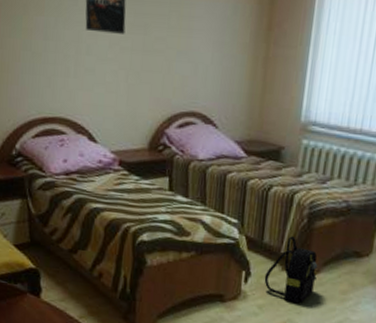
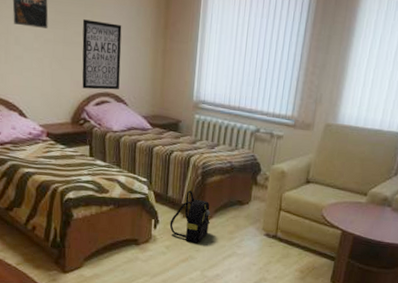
wall art: none [163,21,214,109] -> present [82,19,122,90]

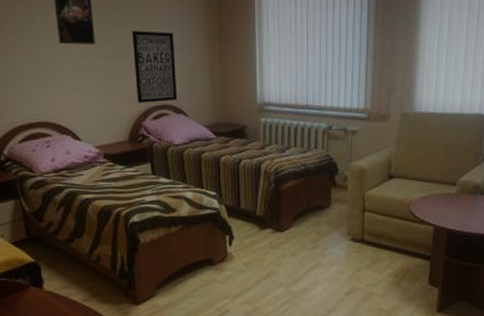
backpack: present [169,190,211,242] -> none [246,200,289,256]

